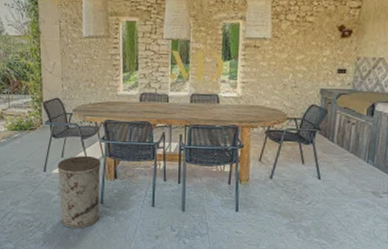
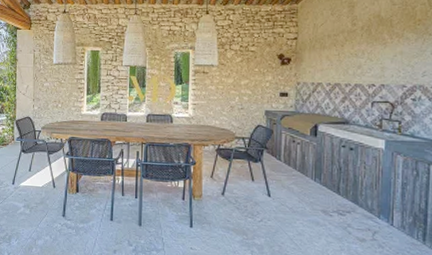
trash can: present [57,155,101,228] -> none [25,169,64,241]

